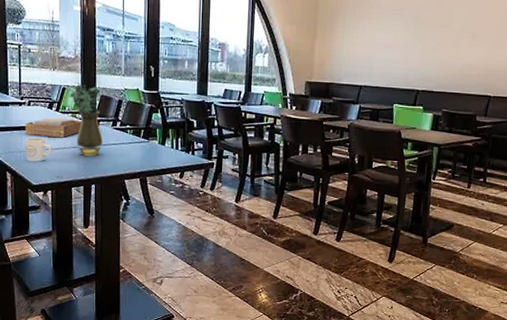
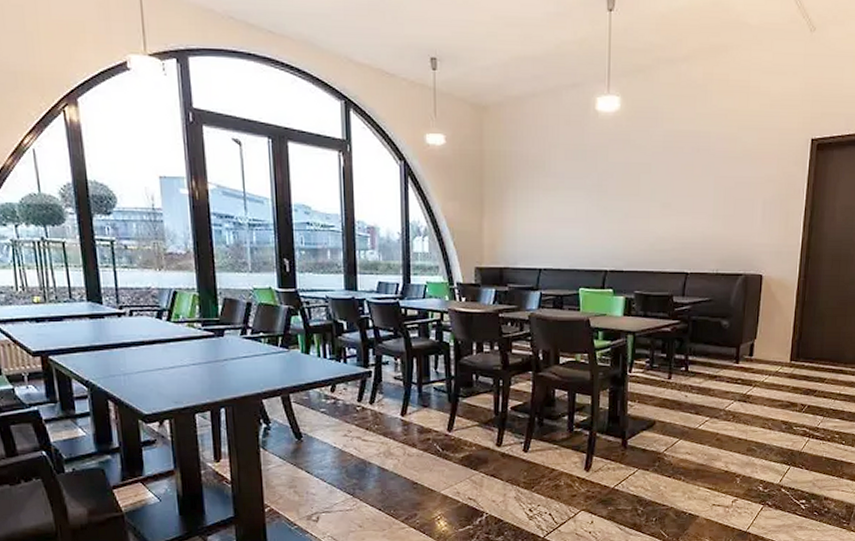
napkin holder: present [25,118,82,138] -> none [127,330,202,354]
mug: present [25,137,52,162] -> none [129,356,166,386]
vase: present [70,82,103,156] -> none [184,284,231,374]

